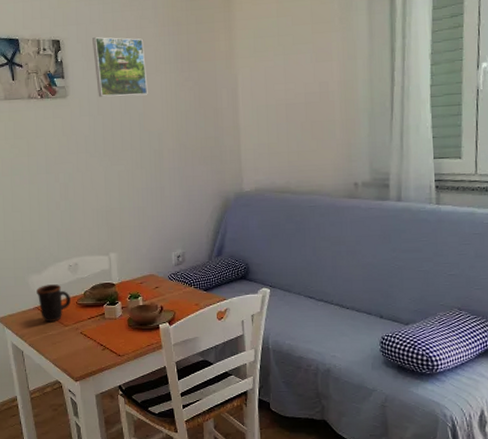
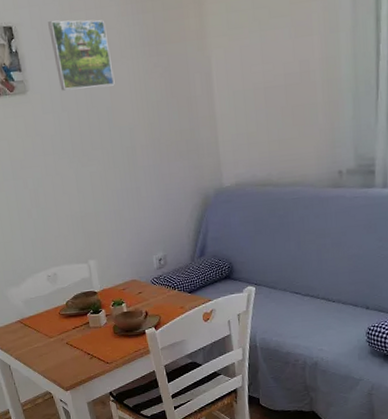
mug: present [36,284,71,323] -> none [17,296,53,335]

